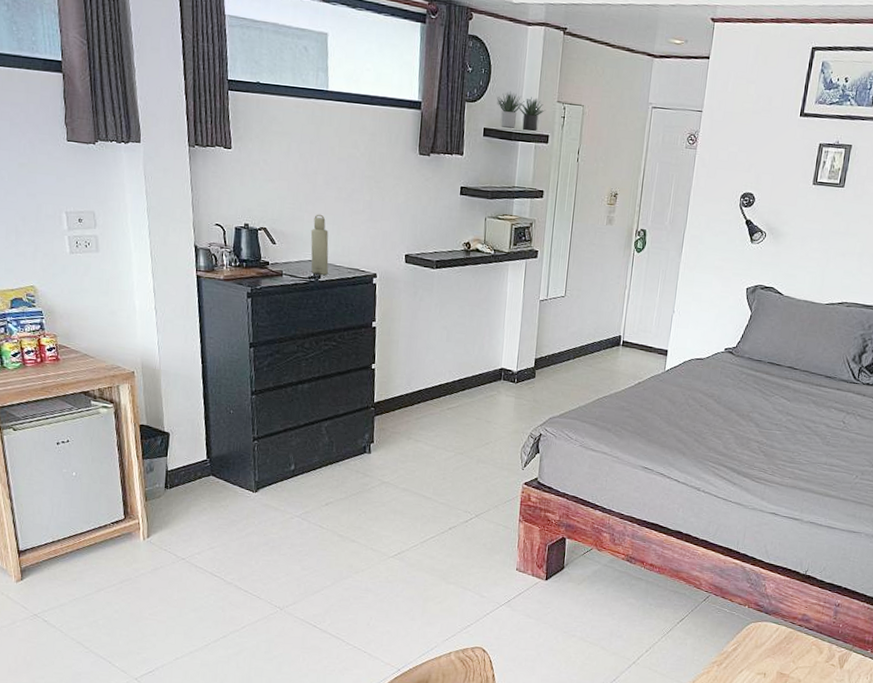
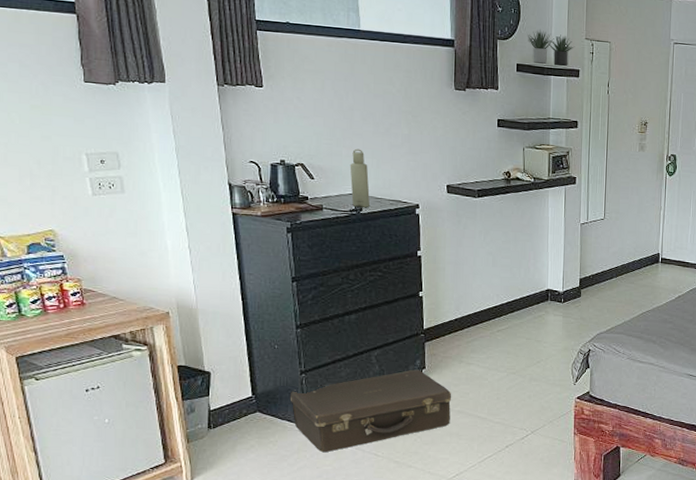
suitcase: none [242,443,398,520] -> present [290,369,452,452]

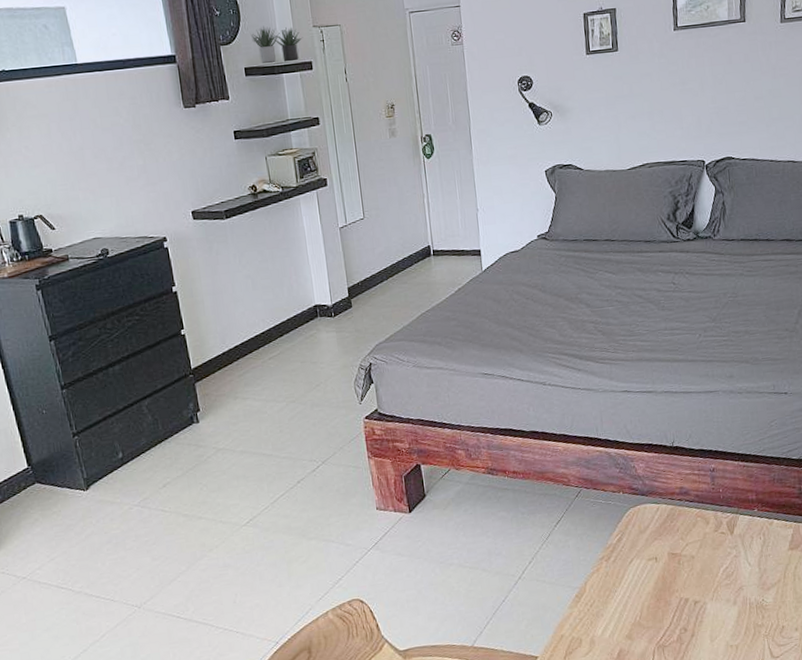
suitcase: present [290,369,452,452] -> none [66,413,235,516]
bottle: present [350,148,370,208] -> none [89,189,116,252]

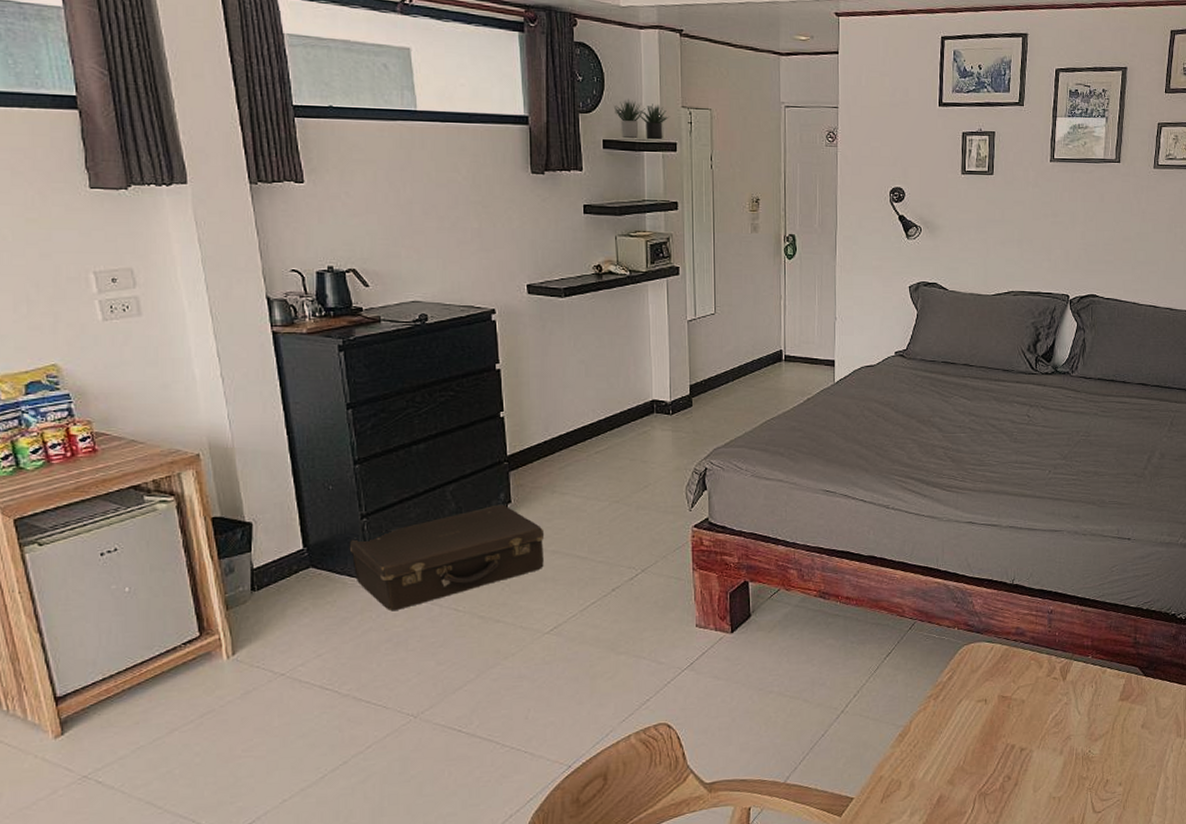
suitcase: none [66,413,235,516] -> present [349,504,545,610]

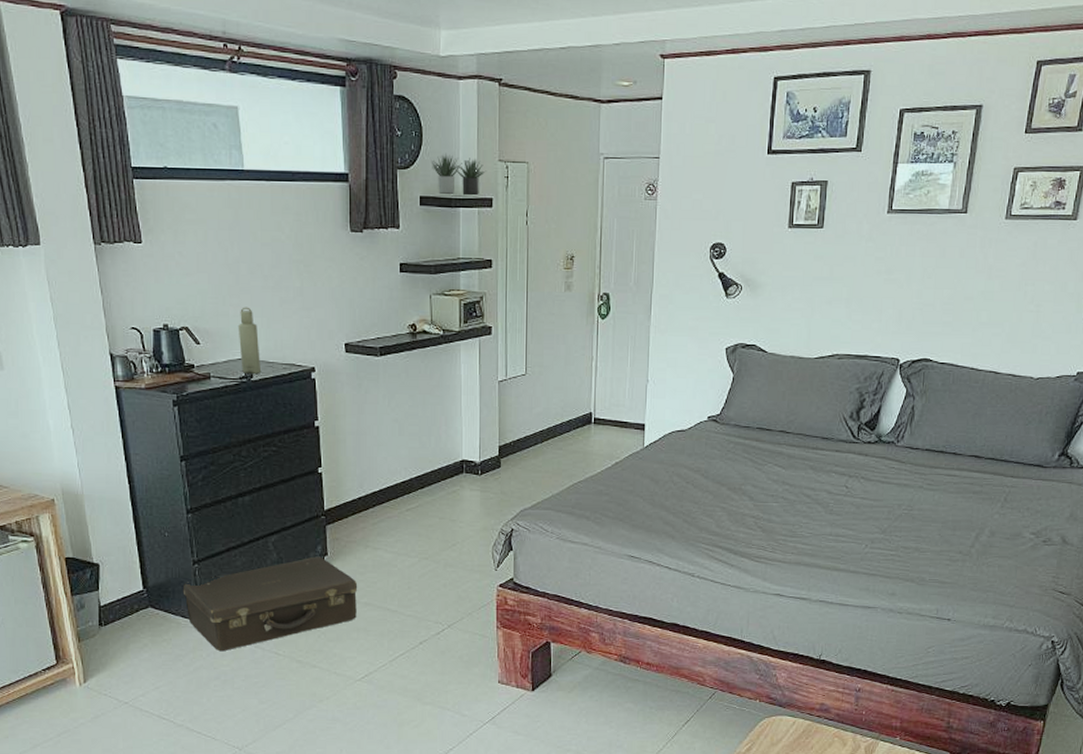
bottle: none [411,248,436,317] -> present [238,307,261,375]

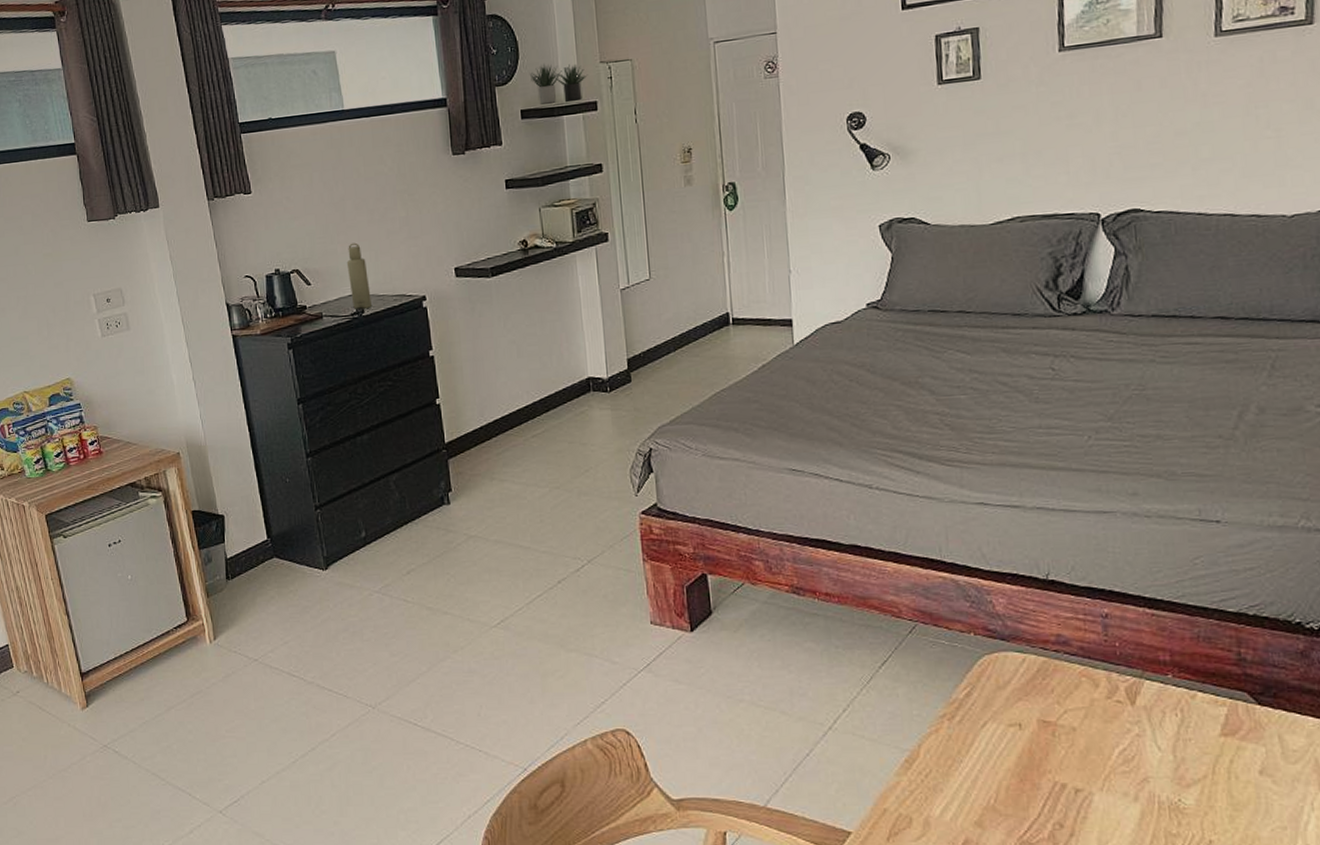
suitcase: present [182,556,358,651] -> none [306,493,487,600]

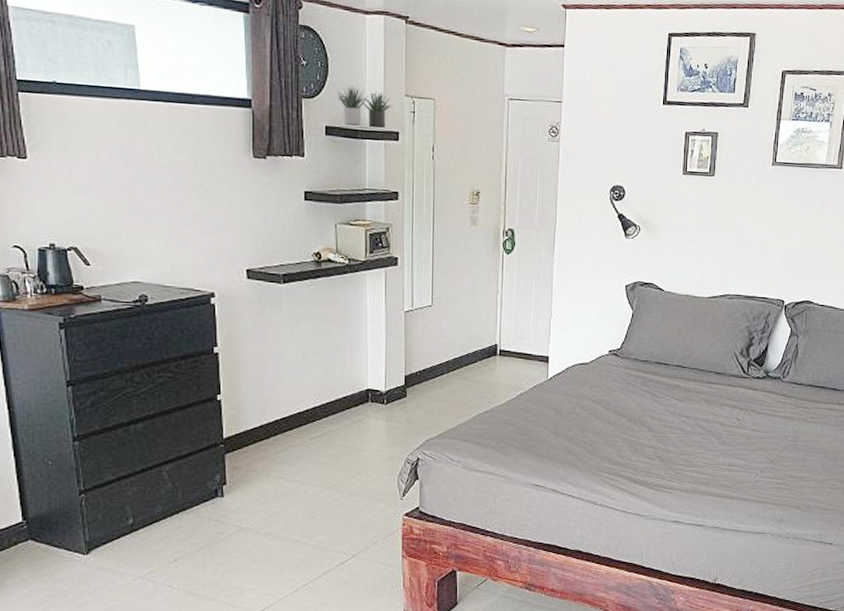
bottle: present [346,242,372,310] -> none [132,228,156,299]

